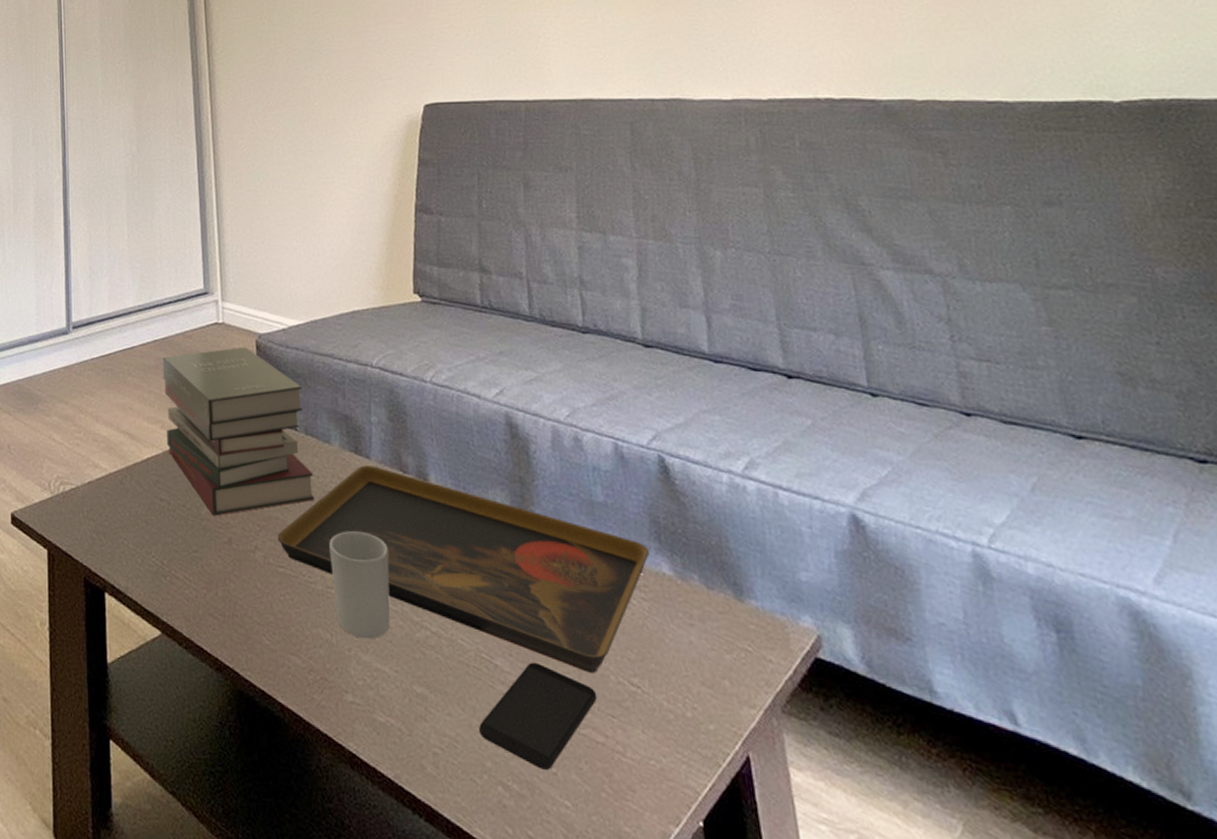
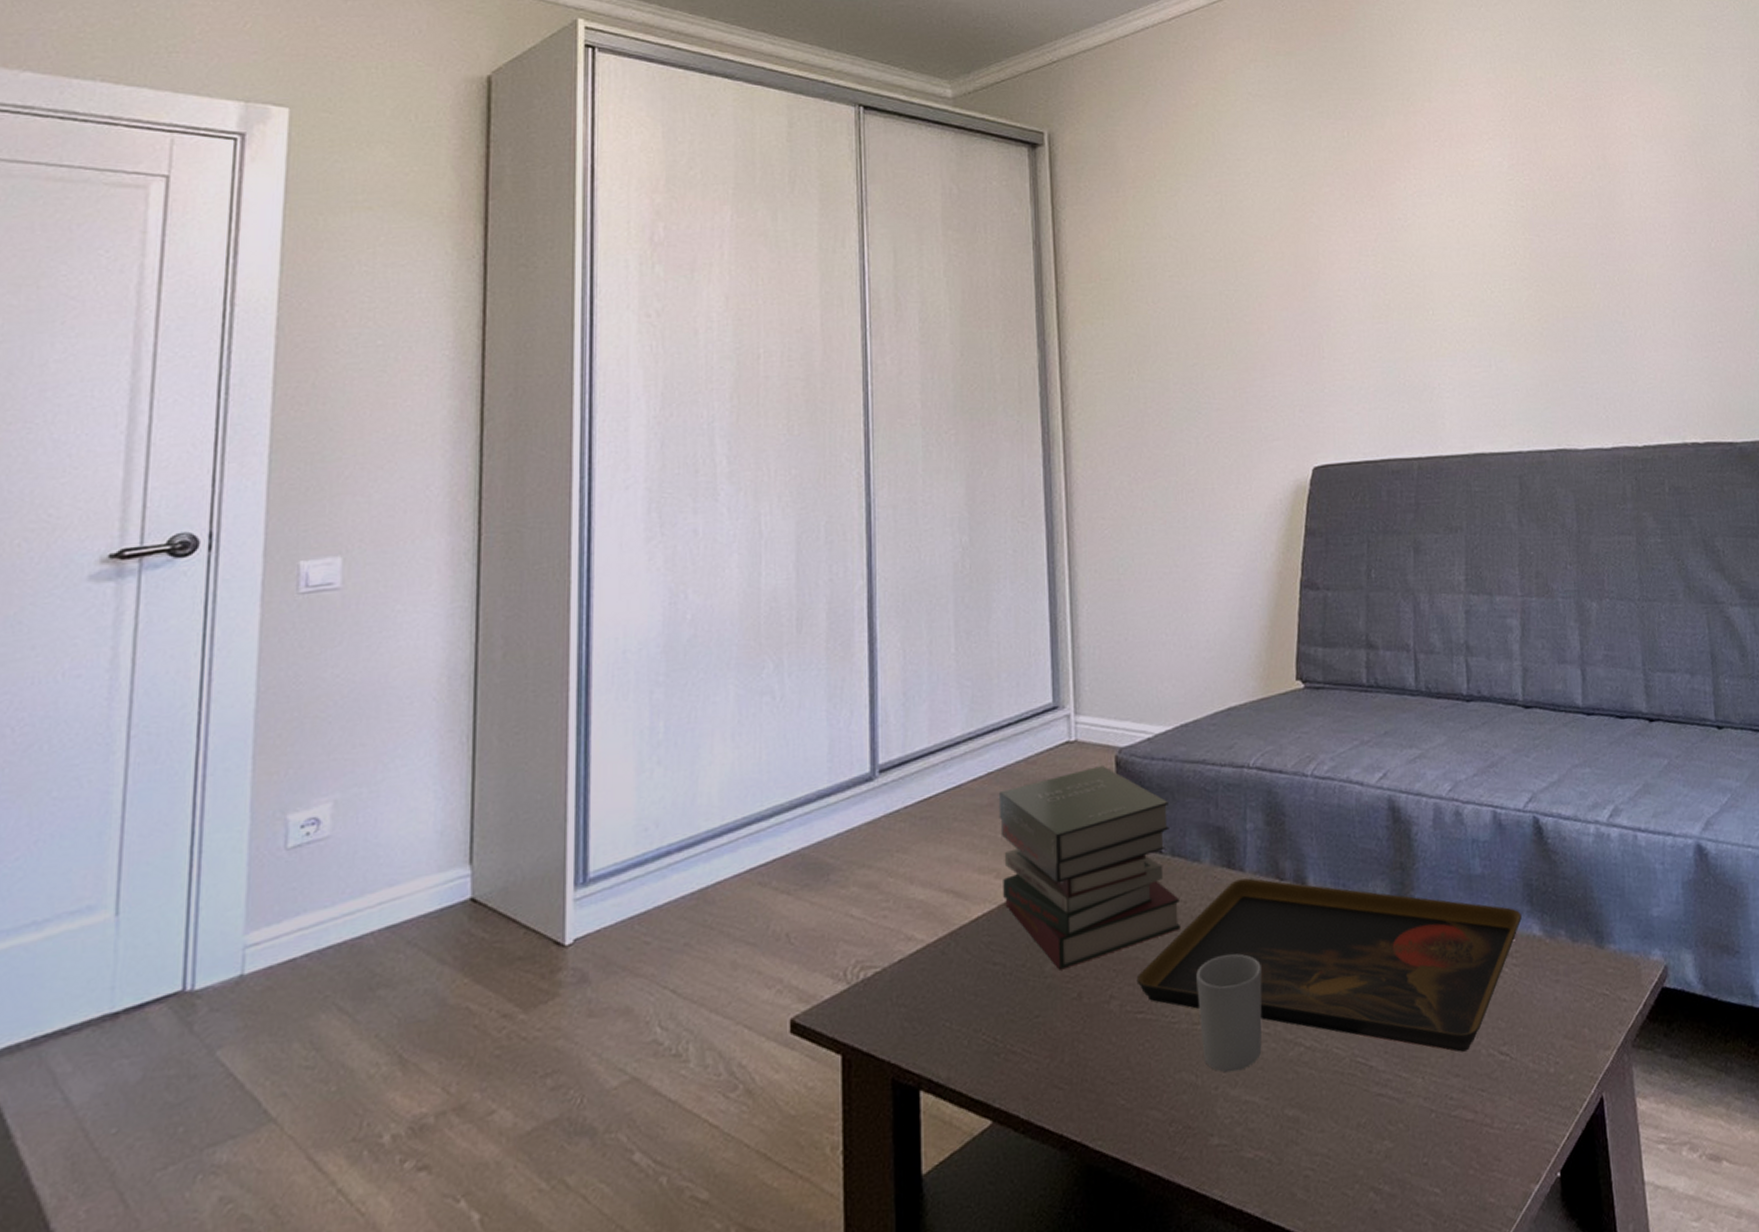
mobile phone: present [479,662,597,770] -> none [1352,1053,1469,1163]

